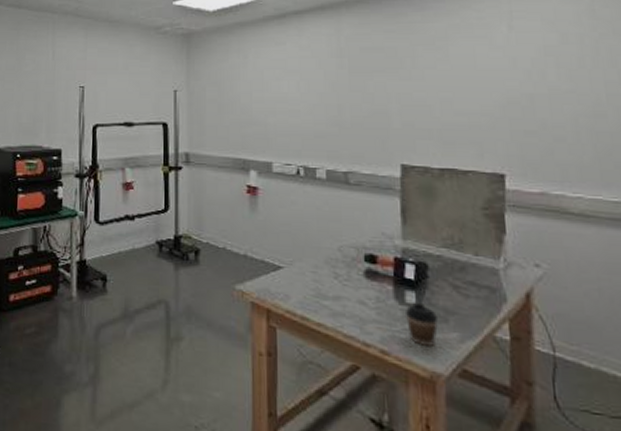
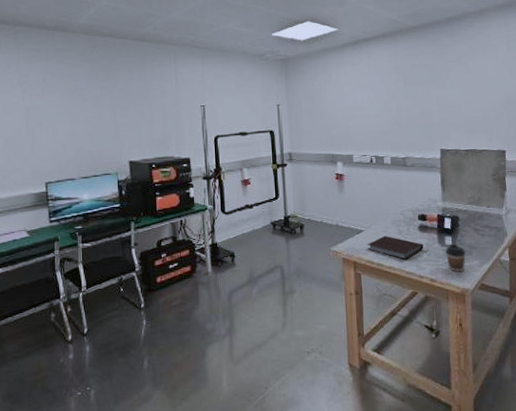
notebook: none [287,277,372,316] -> present [367,235,424,260]

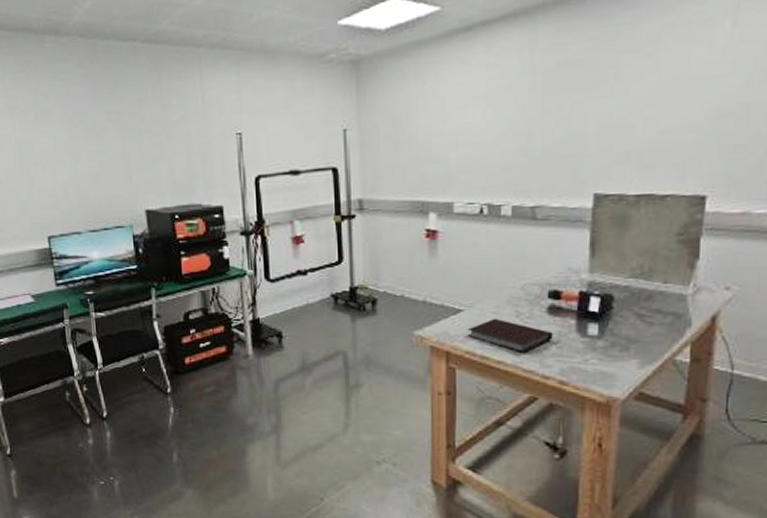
coffee cup: present [446,243,467,272] -> none [587,333,620,374]

